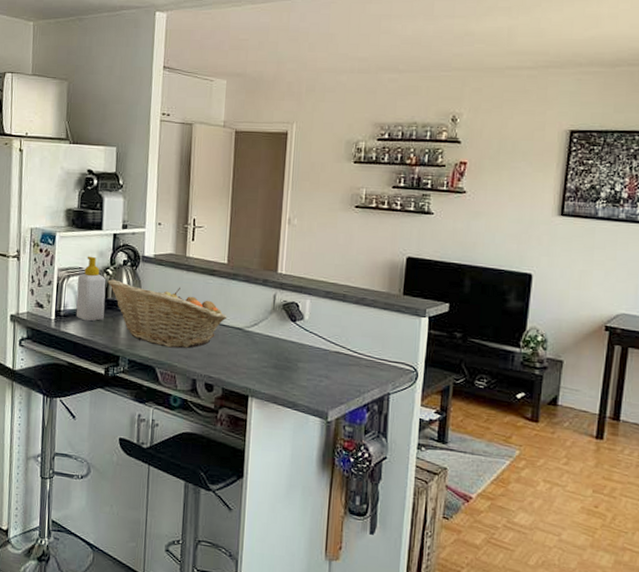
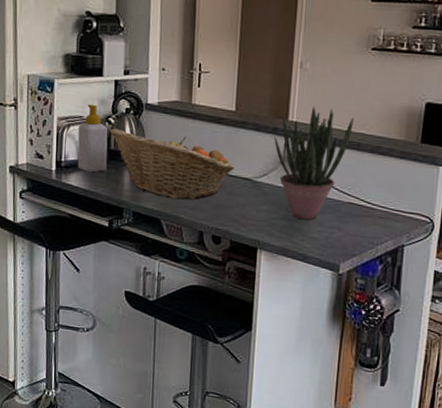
potted plant: none [264,260,339,369] -> present [274,107,354,220]

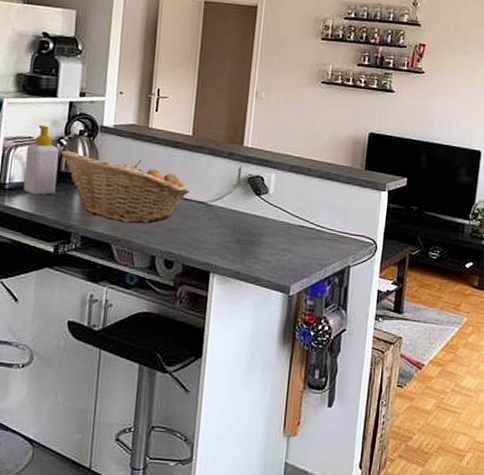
potted plant: present [274,107,354,220] -> none [229,134,305,243]

